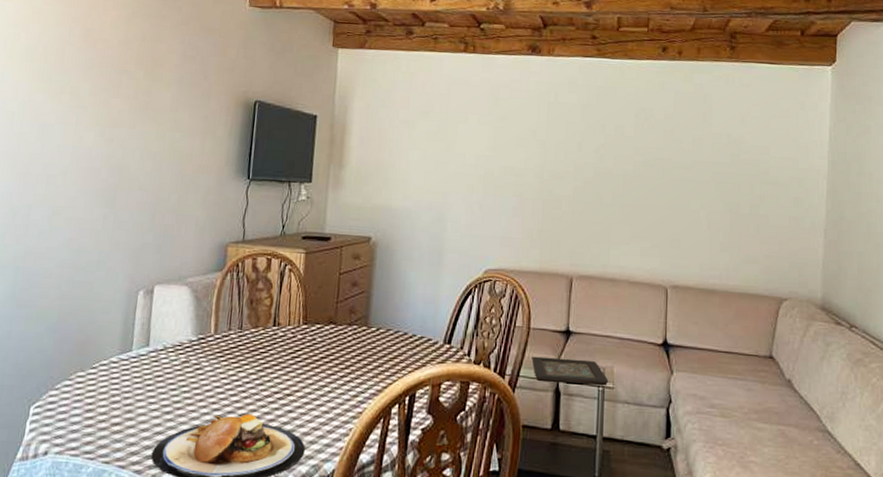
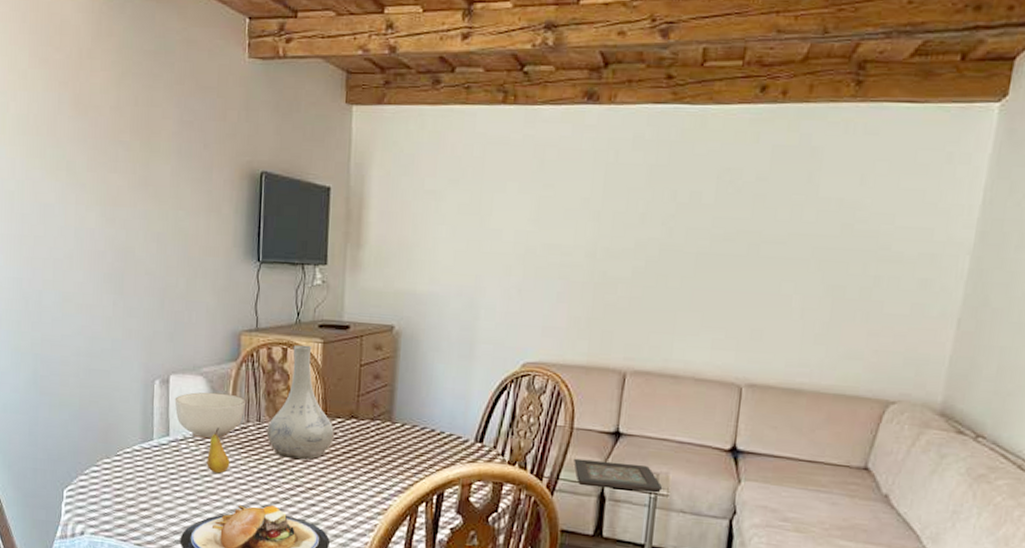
bowl: none [157,301,229,349] -> present [174,392,246,439]
fruit: none [185,337,210,383] -> present [207,428,230,474]
vase: none [247,255,314,366] -> present [266,345,335,460]

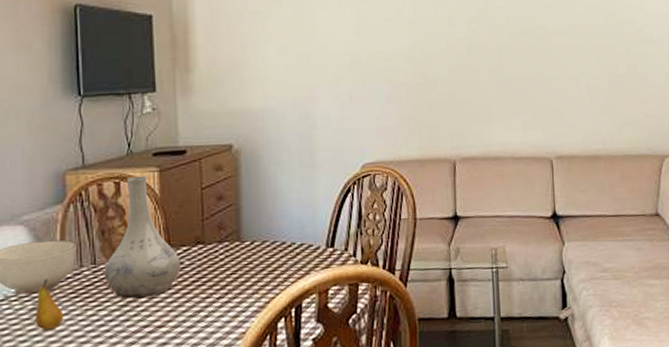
decorative tray: present [574,458,663,493] -> none [421,242,502,273]

